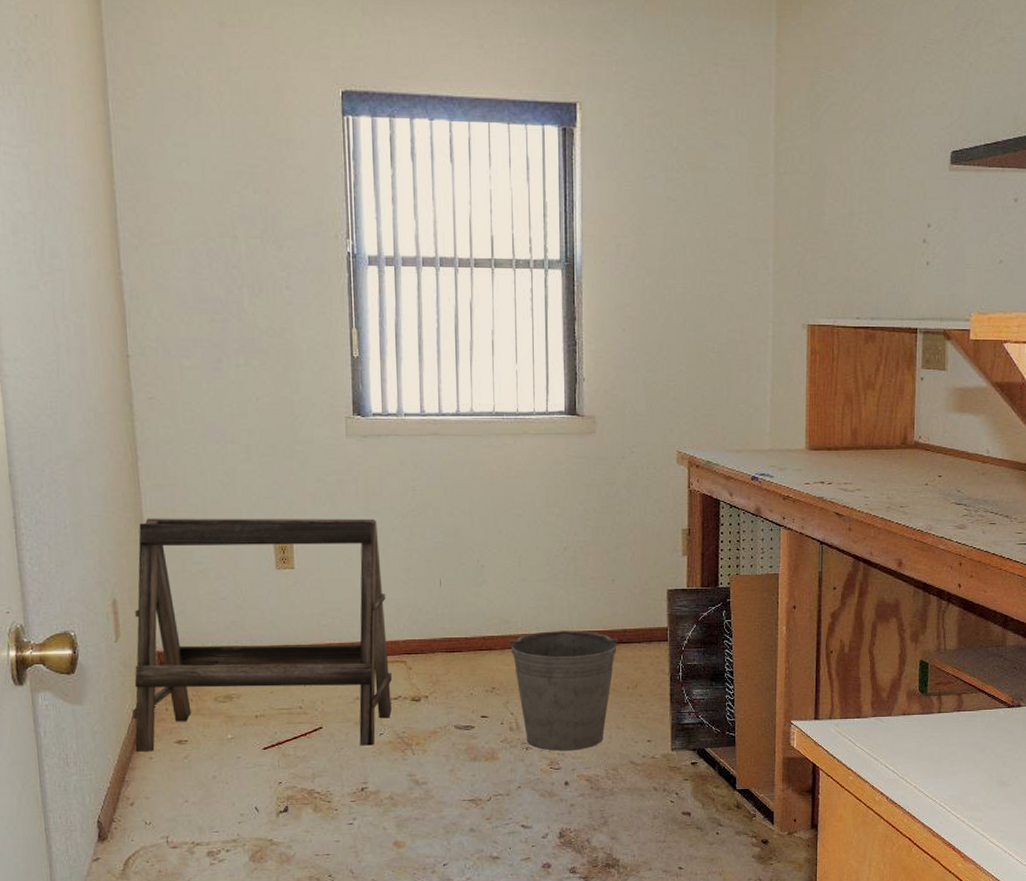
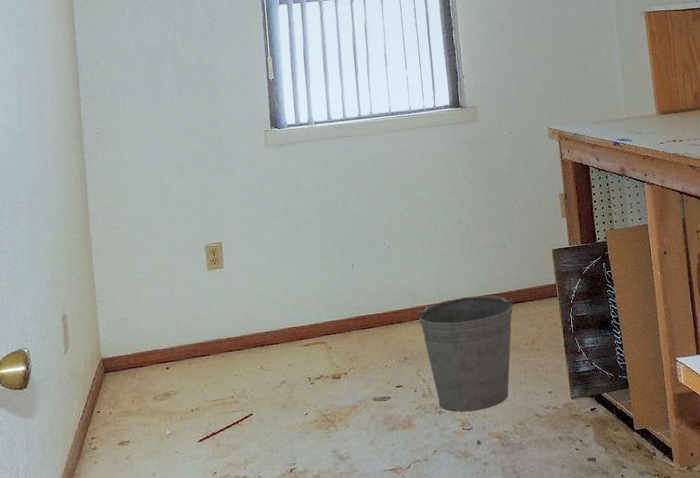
sawhorse: present [132,518,392,753] -> none [79,215,315,459]

